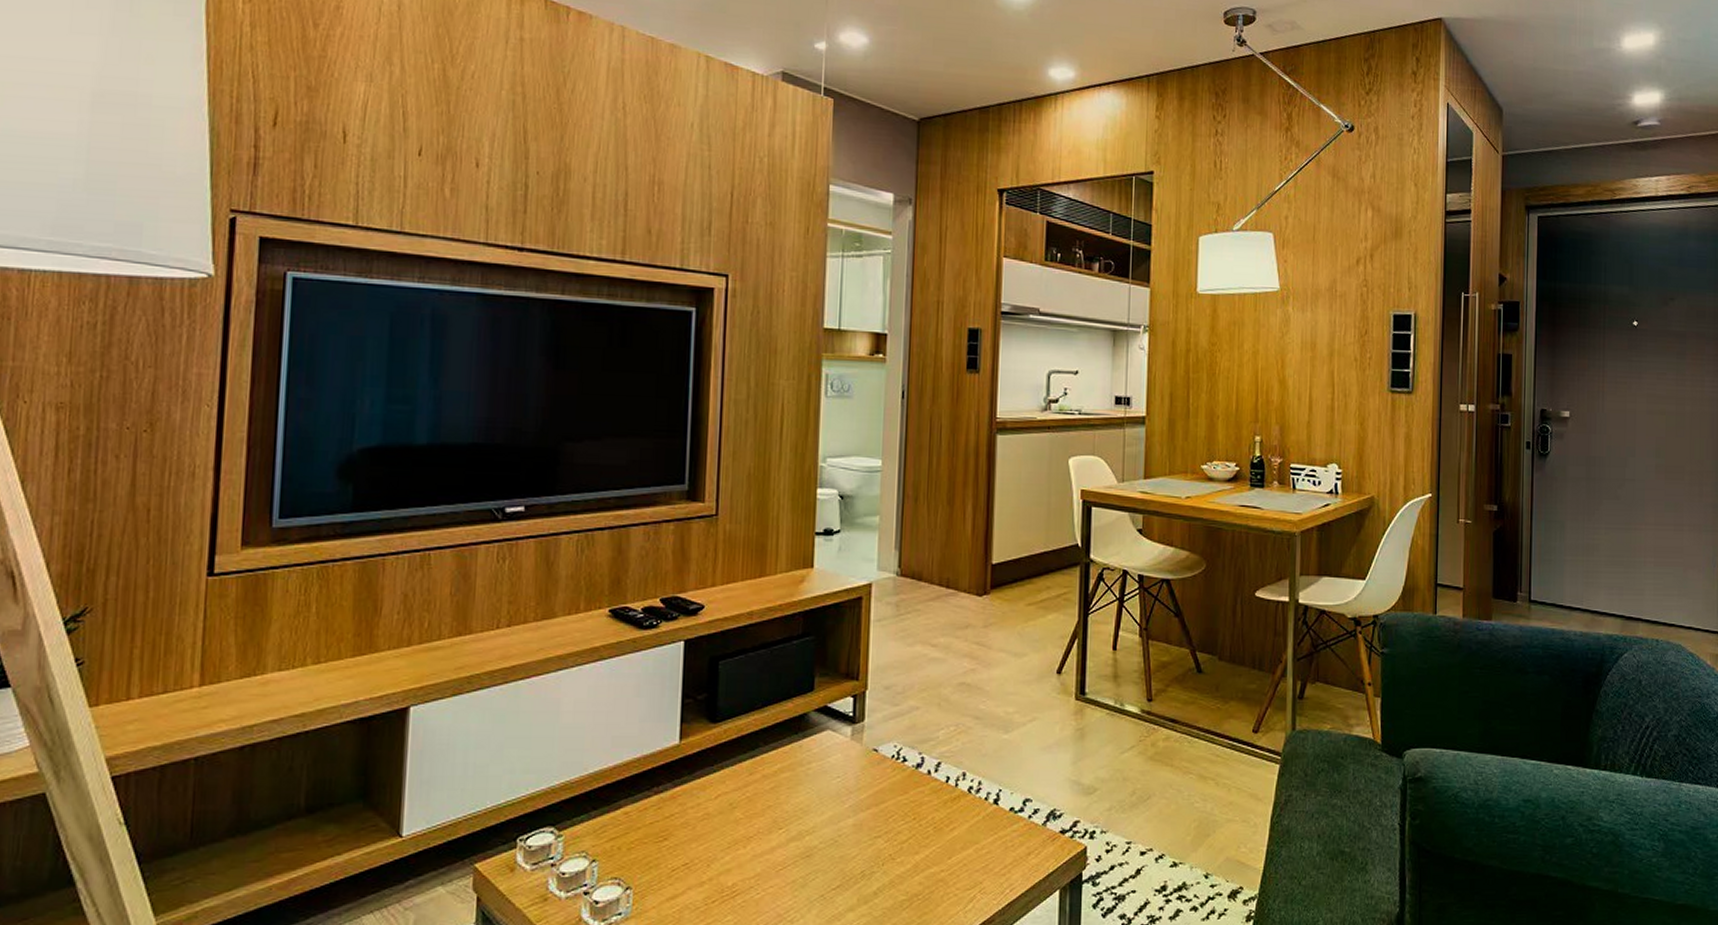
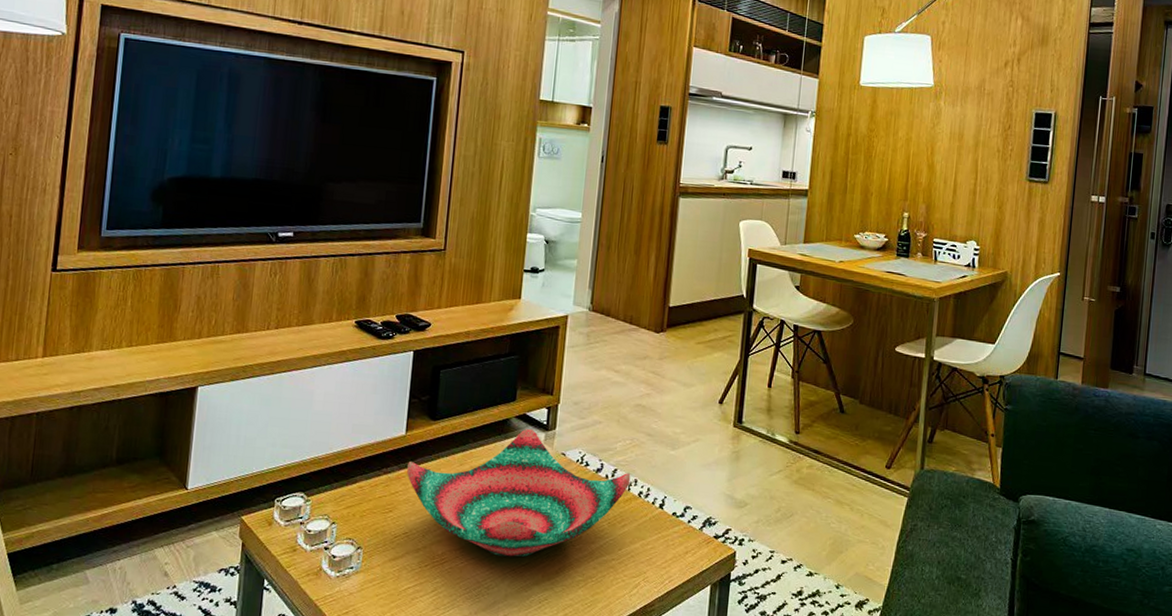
decorative bowl: none [683,724,958,881] -> present [407,429,631,557]

